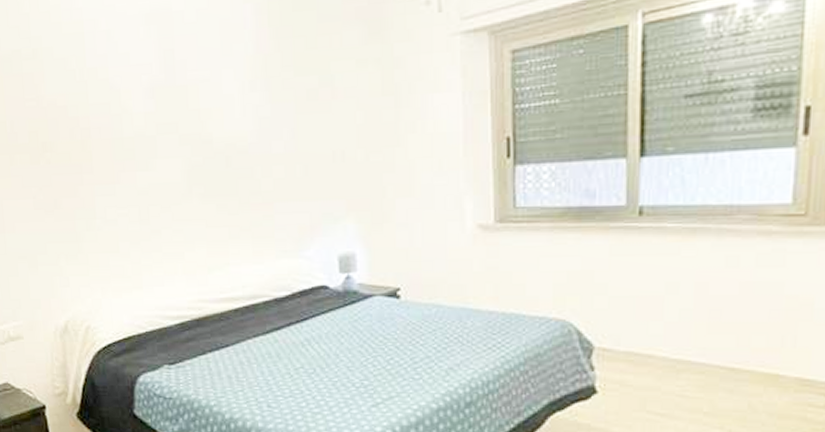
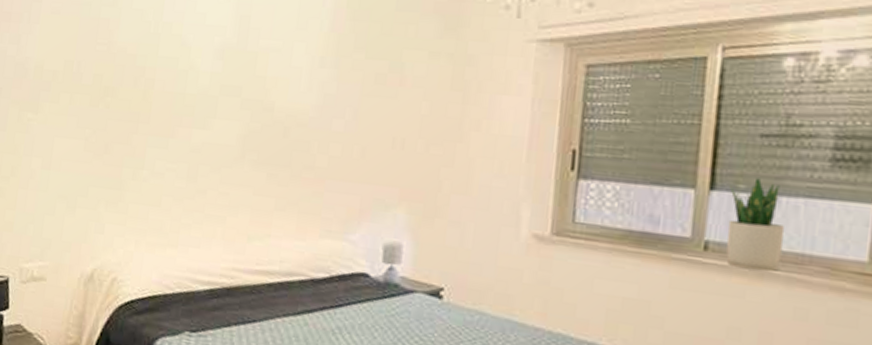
planter: none [659,138,714,228] -> present [726,178,785,273]

